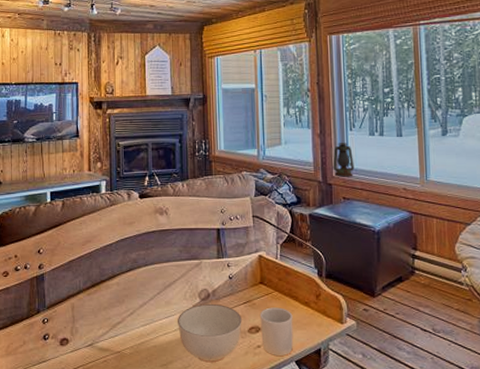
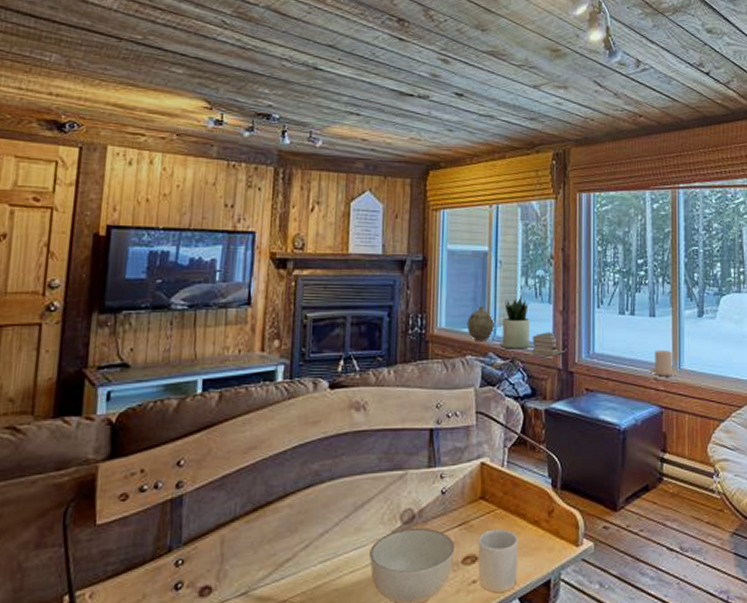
decorative vase: none [241,132,265,161] -> present [467,305,496,342]
planter: none [268,125,296,166] -> present [499,298,532,349]
books: none [295,151,326,172] -> present [532,332,567,357]
lantern: present [333,142,355,177] -> none [576,321,600,364]
candle: none [399,164,425,187] -> present [649,350,678,377]

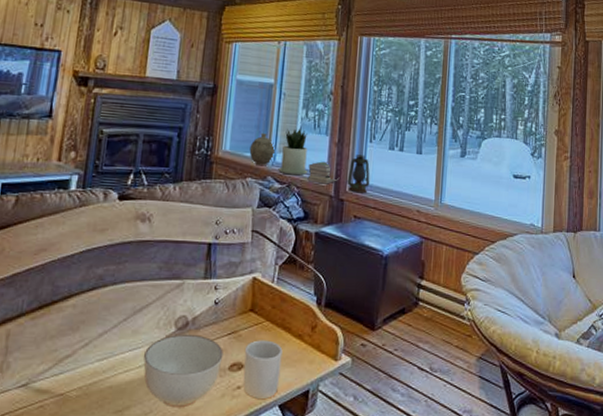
lantern: none [576,321,600,364] -> present [347,153,370,194]
candle: present [649,350,678,377] -> none [413,184,439,210]

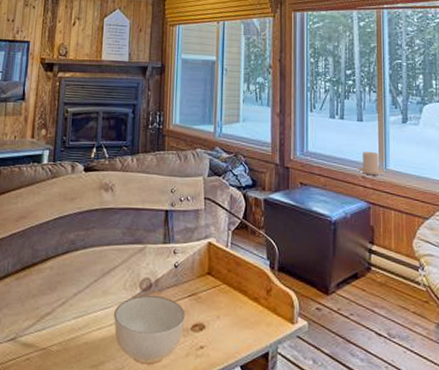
mug: present [242,340,283,400] -> none [204,302,241,360]
decorative vase: present [249,132,276,166] -> none [197,106,222,138]
planter: present [278,129,308,176] -> none [225,101,253,146]
books: present [307,161,340,184] -> none [253,131,284,153]
lantern: present [347,153,370,194] -> none [291,123,313,161]
candle: none [413,184,439,210] -> present [358,151,384,176]

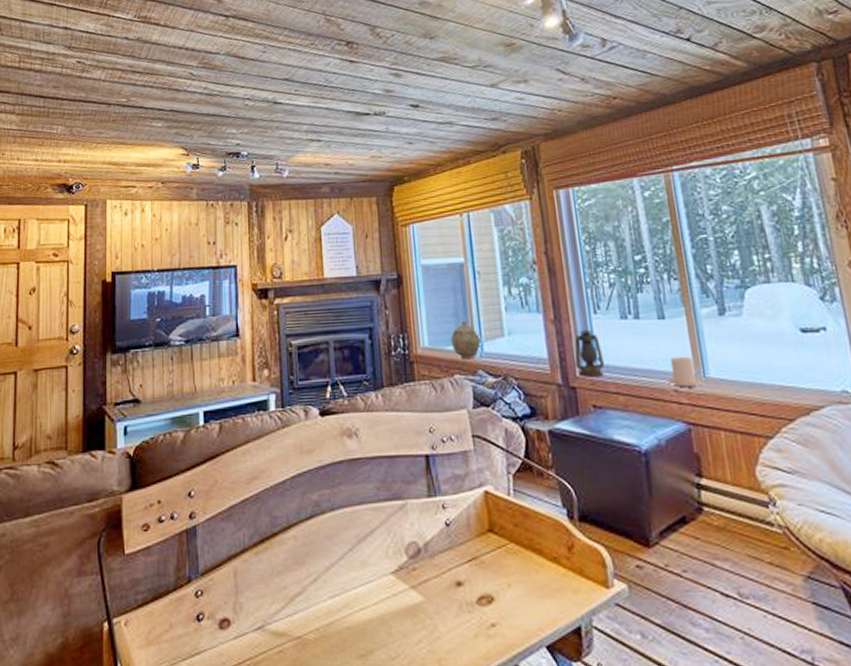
bowl: present [113,296,185,365] -> none [377,564,468,651]
decorative vase: none [197,106,222,138] -> present [451,320,482,360]
lantern: none [291,123,313,161] -> present [574,329,605,378]

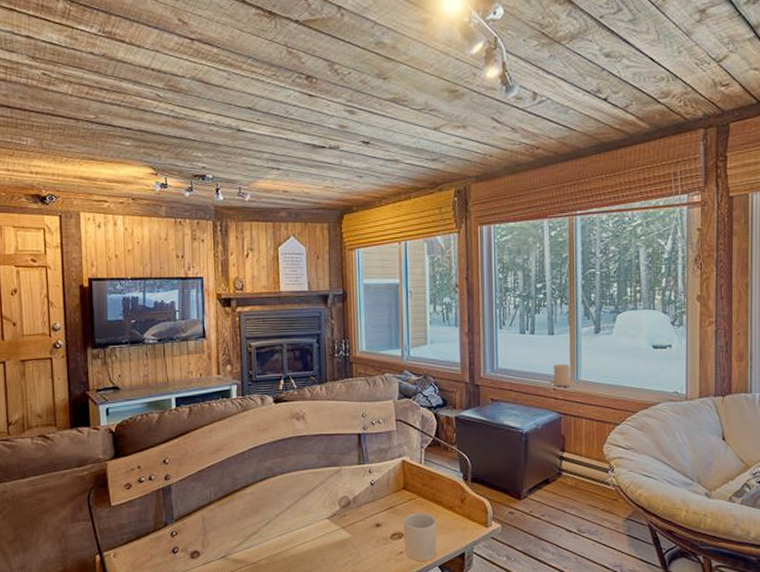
decorative vase: present [451,320,482,360] -> none [384,330,409,362]
mug: none [491,566,543,640] -> present [402,513,437,562]
lantern: present [574,329,605,378] -> none [481,340,503,378]

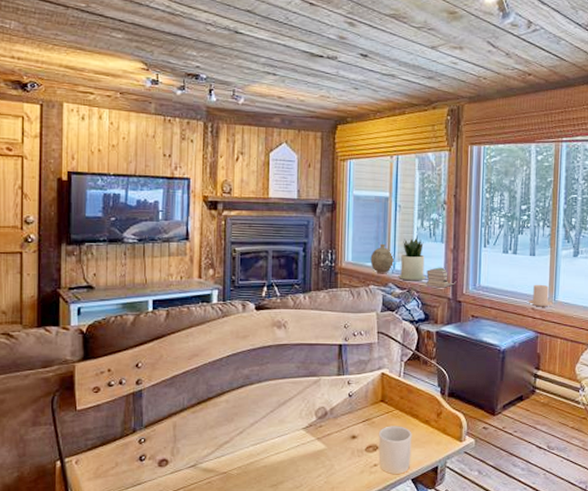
decorative vase: none [384,330,409,362] -> present [370,243,395,274]
planter: none [413,323,442,367] -> present [398,238,426,281]
books: none [442,351,473,373] -> present [426,267,457,288]

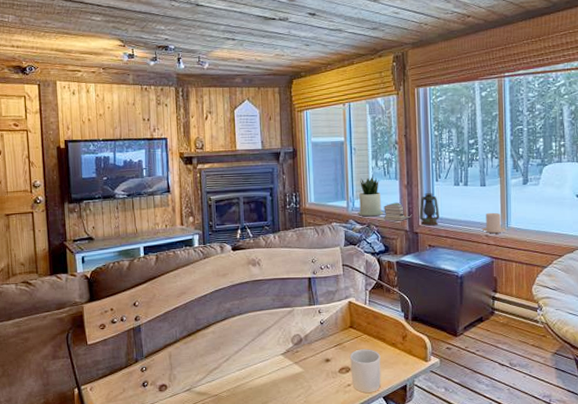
decorative vase: present [370,243,395,274] -> none [331,184,354,212]
lantern: none [464,258,486,295] -> present [419,192,440,226]

